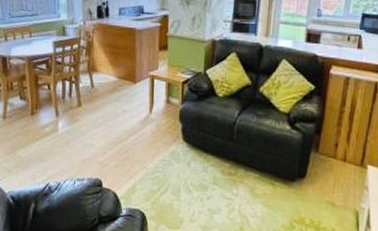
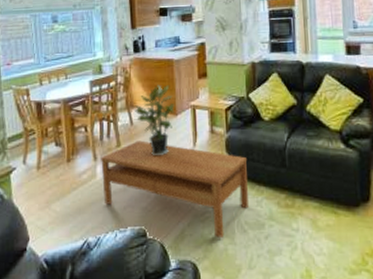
coffee table: none [62,102,199,194] -> present [101,140,250,238]
potted plant: none [96,52,134,119] -> present [135,84,175,157]

